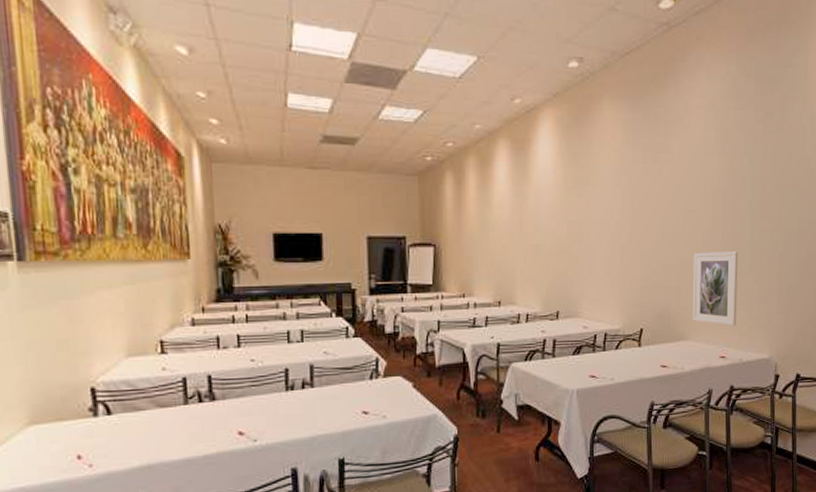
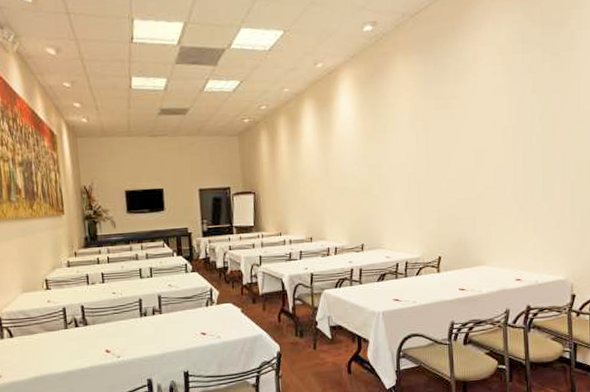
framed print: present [692,251,738,326] -> none [486,183,531,252]

